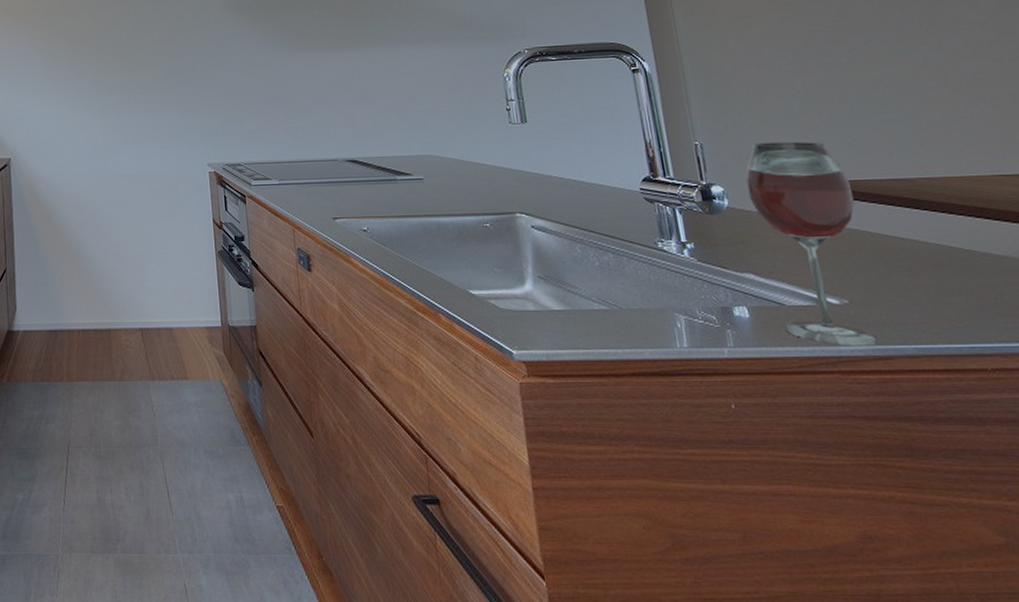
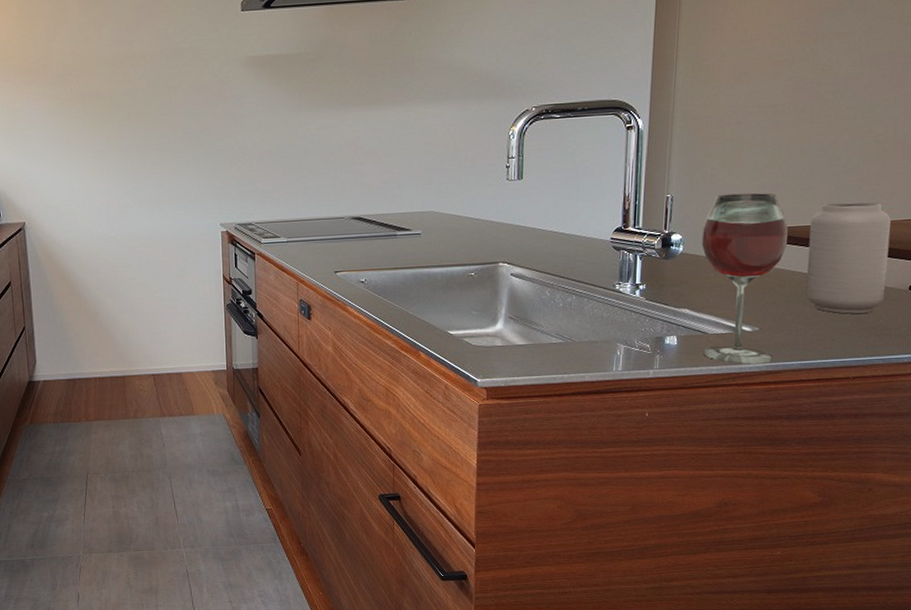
vase: none [874,153,1000,288] -> present [805,201,891,314]

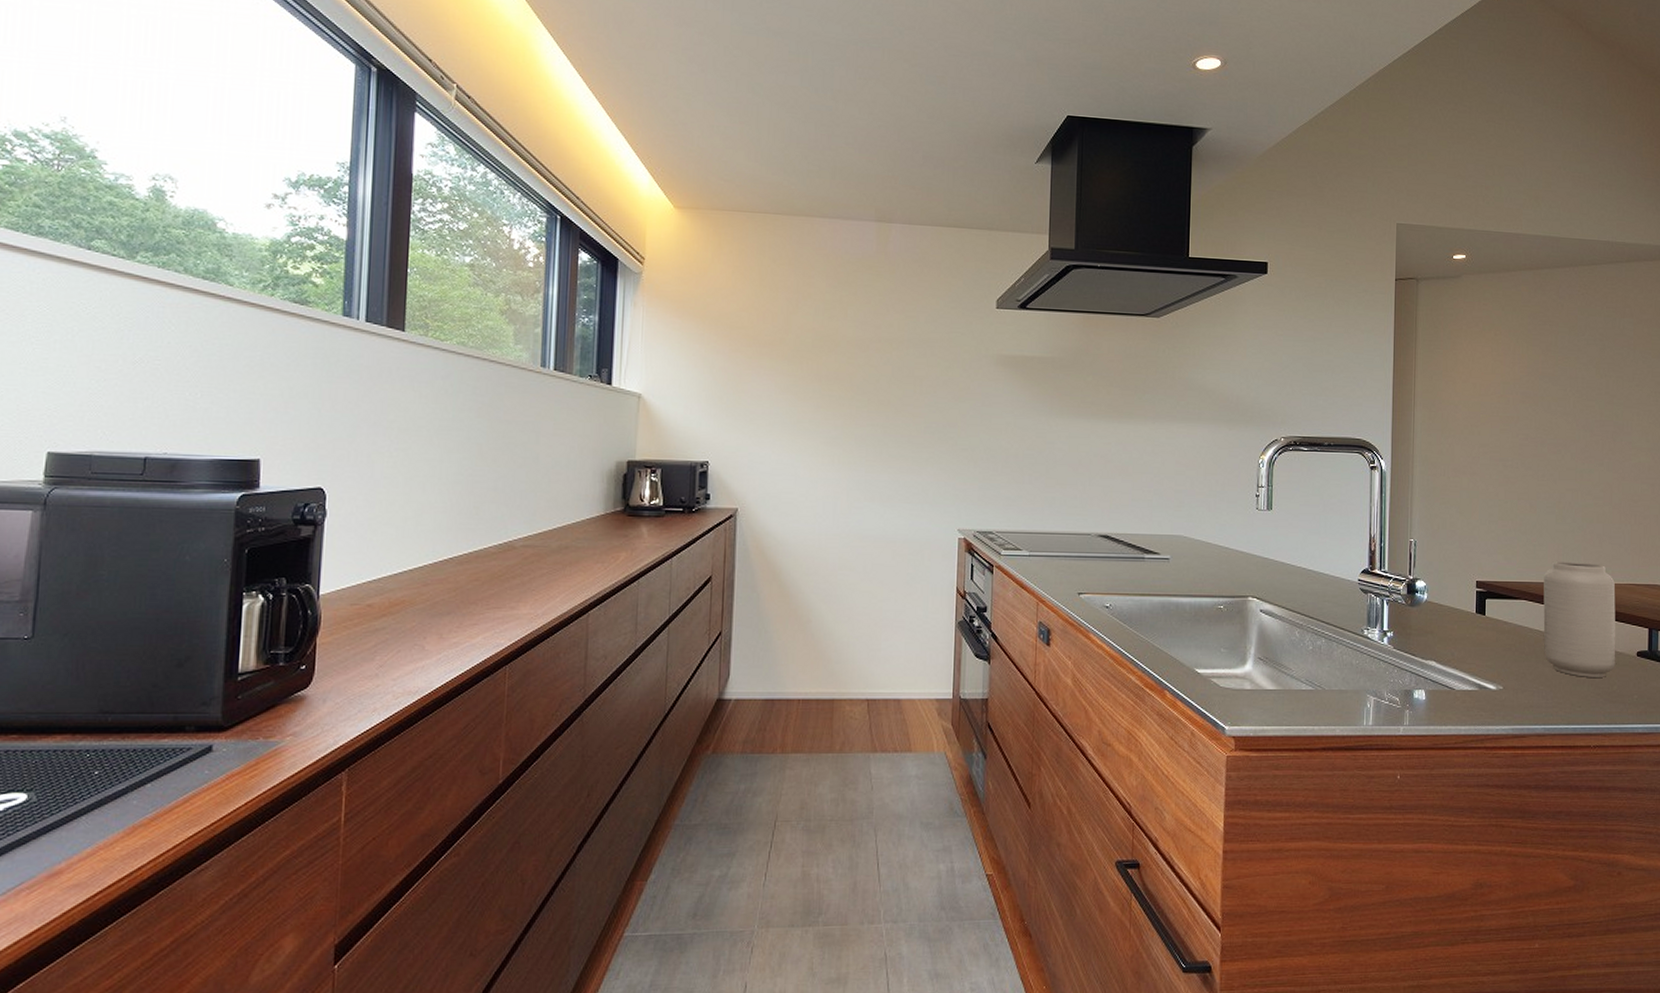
wineglass: present [701,193,788,365] -> none [1444,543,1524,726]

